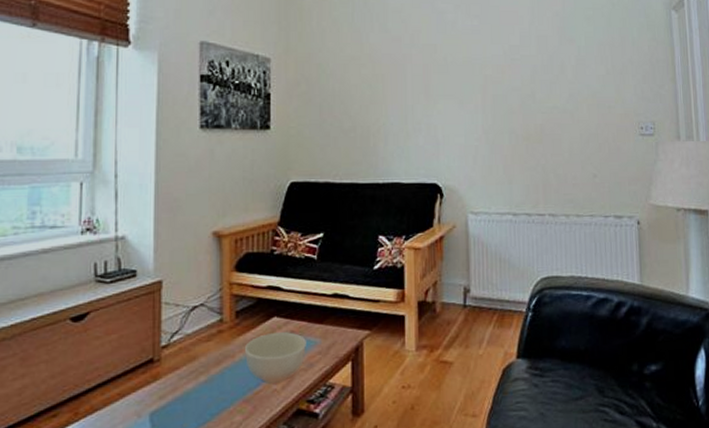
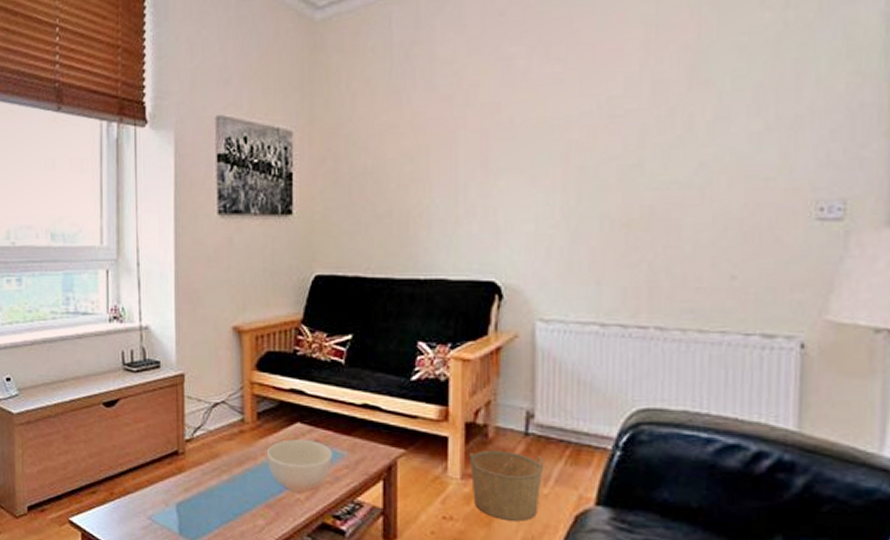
basket: none [422,322,479,382] -> present [470,450,544,521]

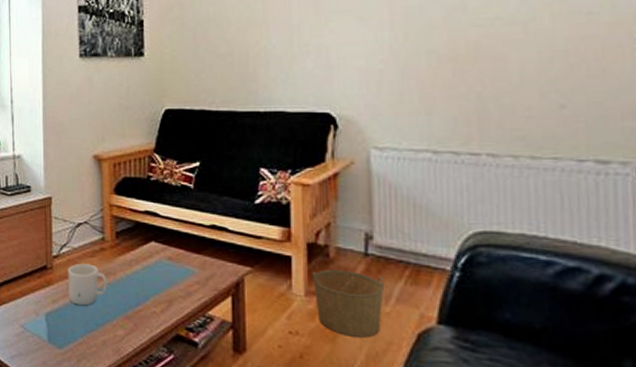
mug: none [202,447,247,494] -> present [68,263,108,306]
bowl: present [267,439,332,493] -> none [125,257,184,306]

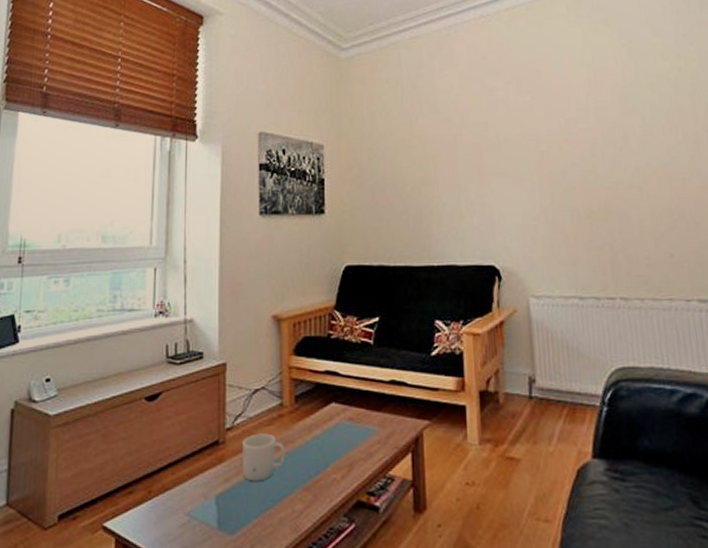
basket: present [312,269,385,338] -> none [485,414,548,480]

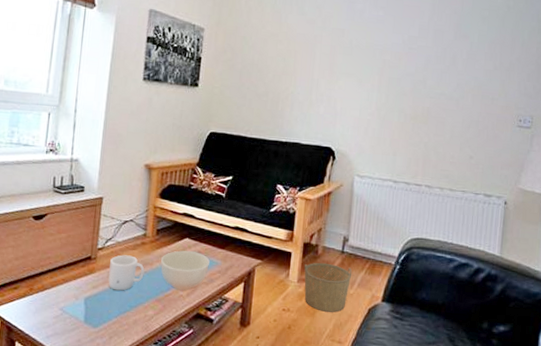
bowl: none [305,419,365,472] -> present [160,250,210,290]
basket: none [485,414,548,480] -> present [304,262,352,312]

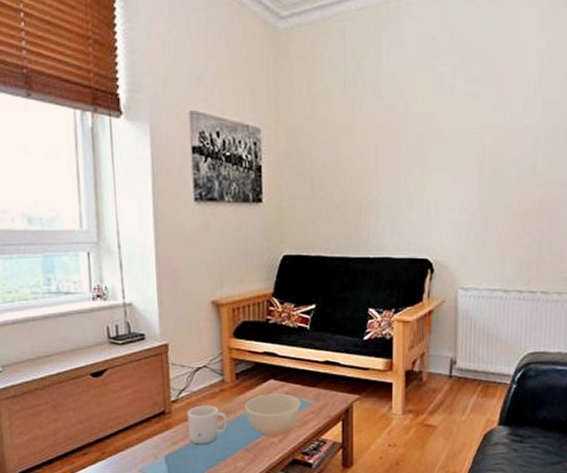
basket: present [304,262,352,312] -> none [409,390,463,443]

